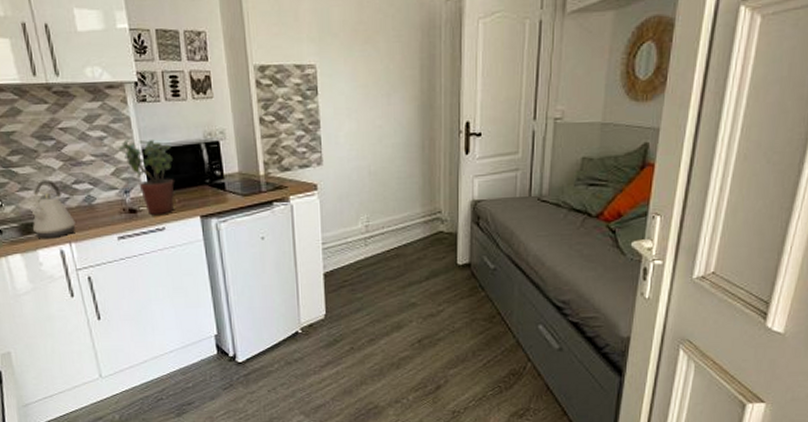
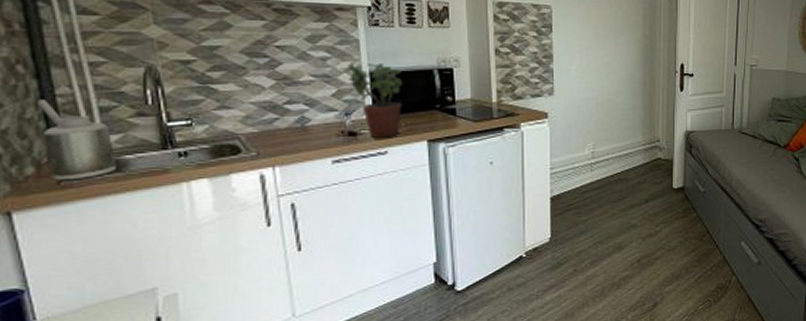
kettle: present [31,179,76,240] -> none [227,98,283,164]

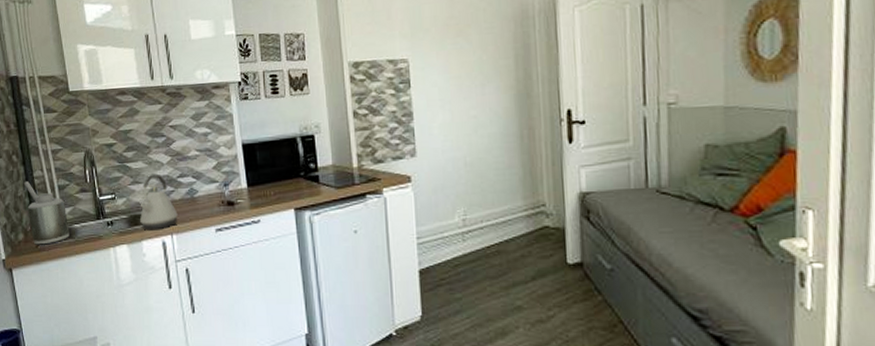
kettle: none [227,98,283,164] -> present [139,173,178,232]
potted plant: present [342,60,403,138] -> none [220,134,271,207]

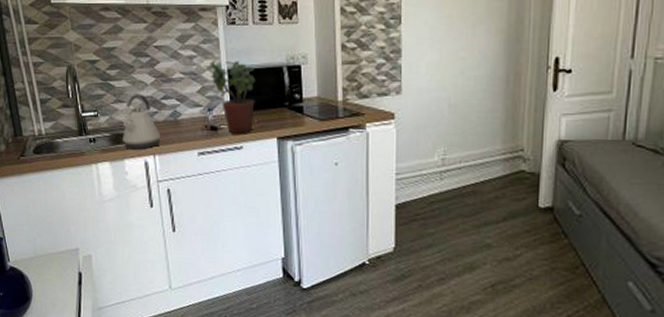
soap dispenser: present [23,181,70,245] -> none [4,93,52,157]
potted plant: none [220,134,271,207] -> present [206,58,256,133]

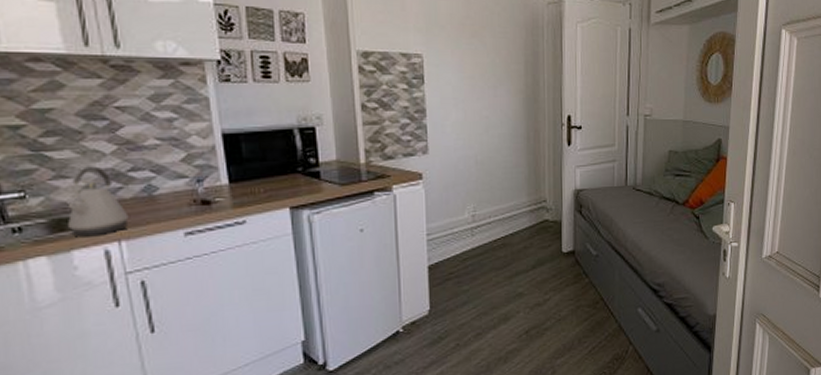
potted plant: present [206,58,256,133] -> none [192,121,260,206]

